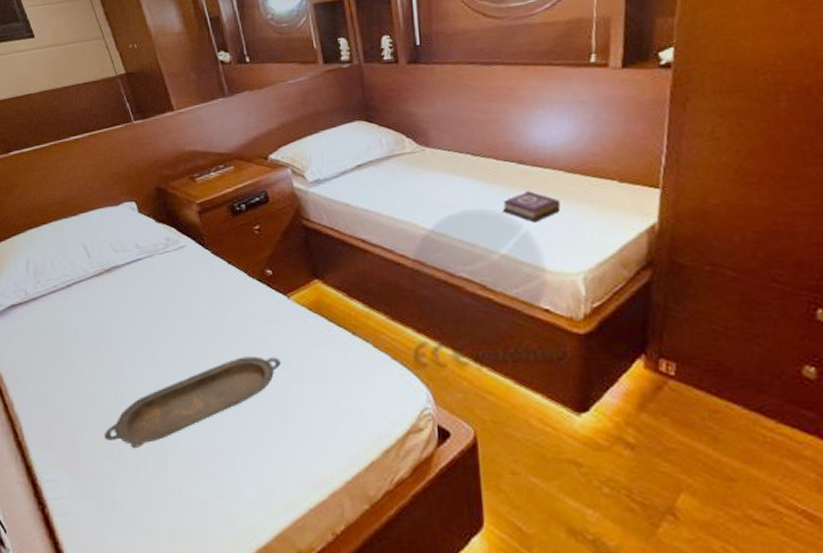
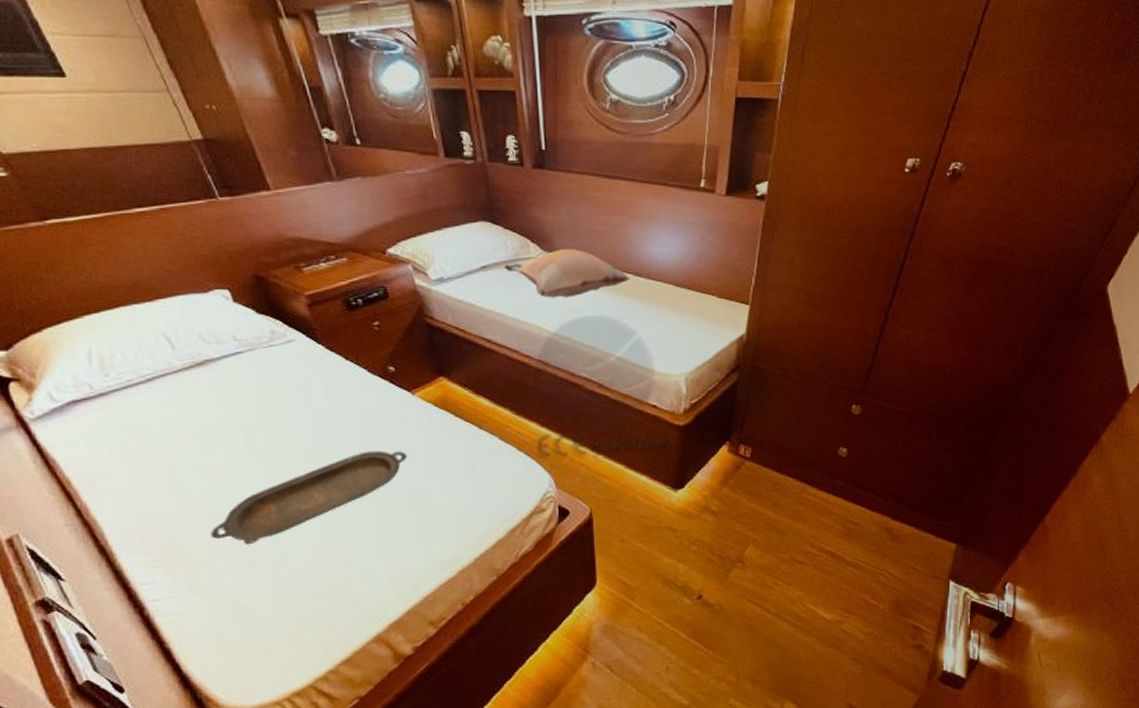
decorative pillow: none [379,140,514,193] -> present [504,249,630,298]
book: present [502,191,561,223] -> none [619,301,669,330]

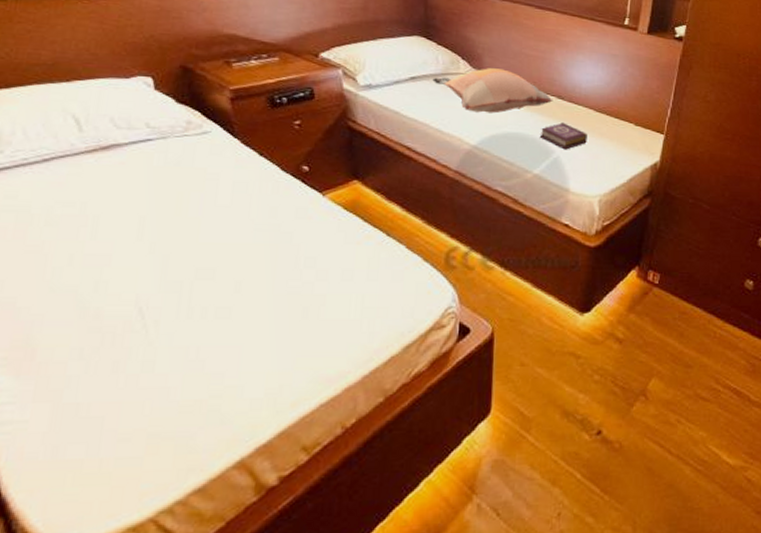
serving tray: present [211,450,407,544] -> none [74,251,307,345]
book: none [619,301,669,330] -> present [539,122,587,150]

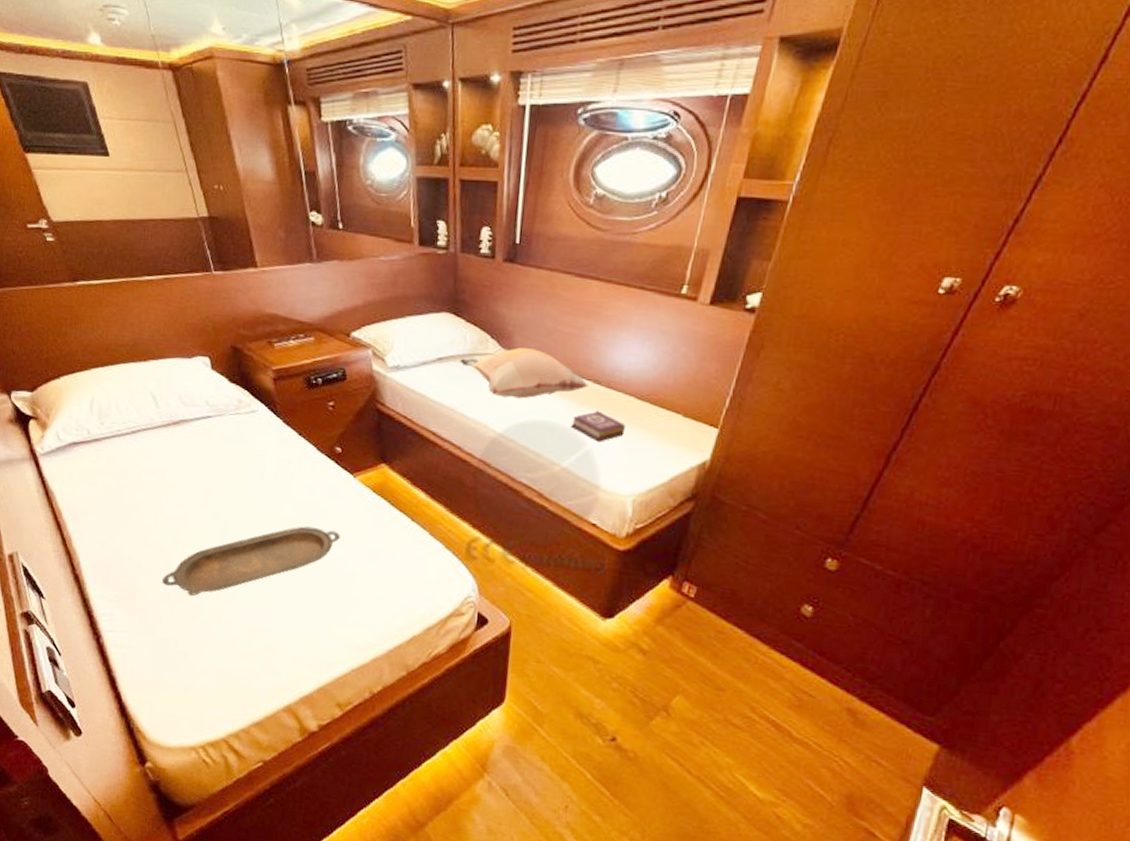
serving tray: none [74,251,307,345] -> present [162,526,340,596]

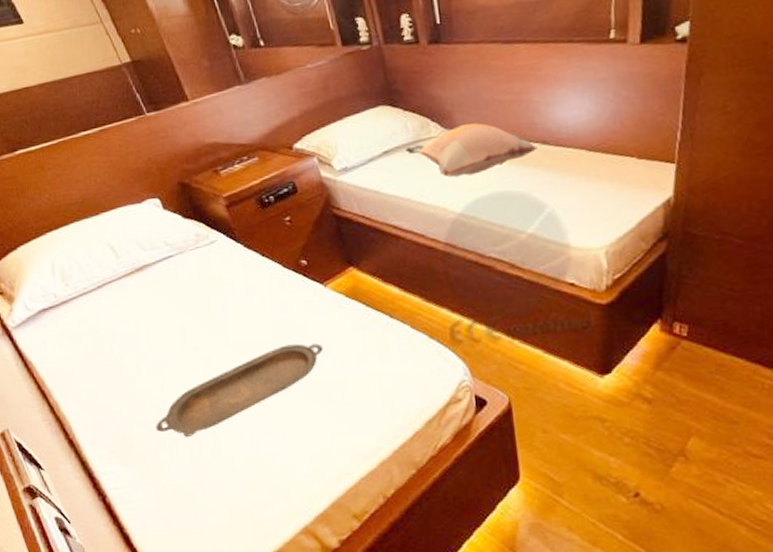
book: present [570,411,625,442] -> none [528,170,583,202]

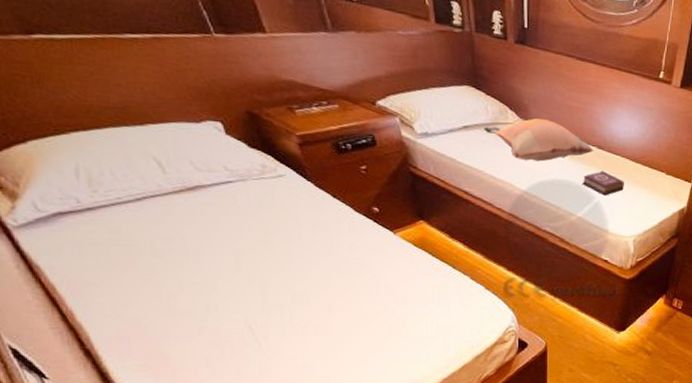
serving tray: present [156,343,323,437] -> none [197,280,386,355]
book: none [528,170,583,202] -> present [582,171,624,196]

